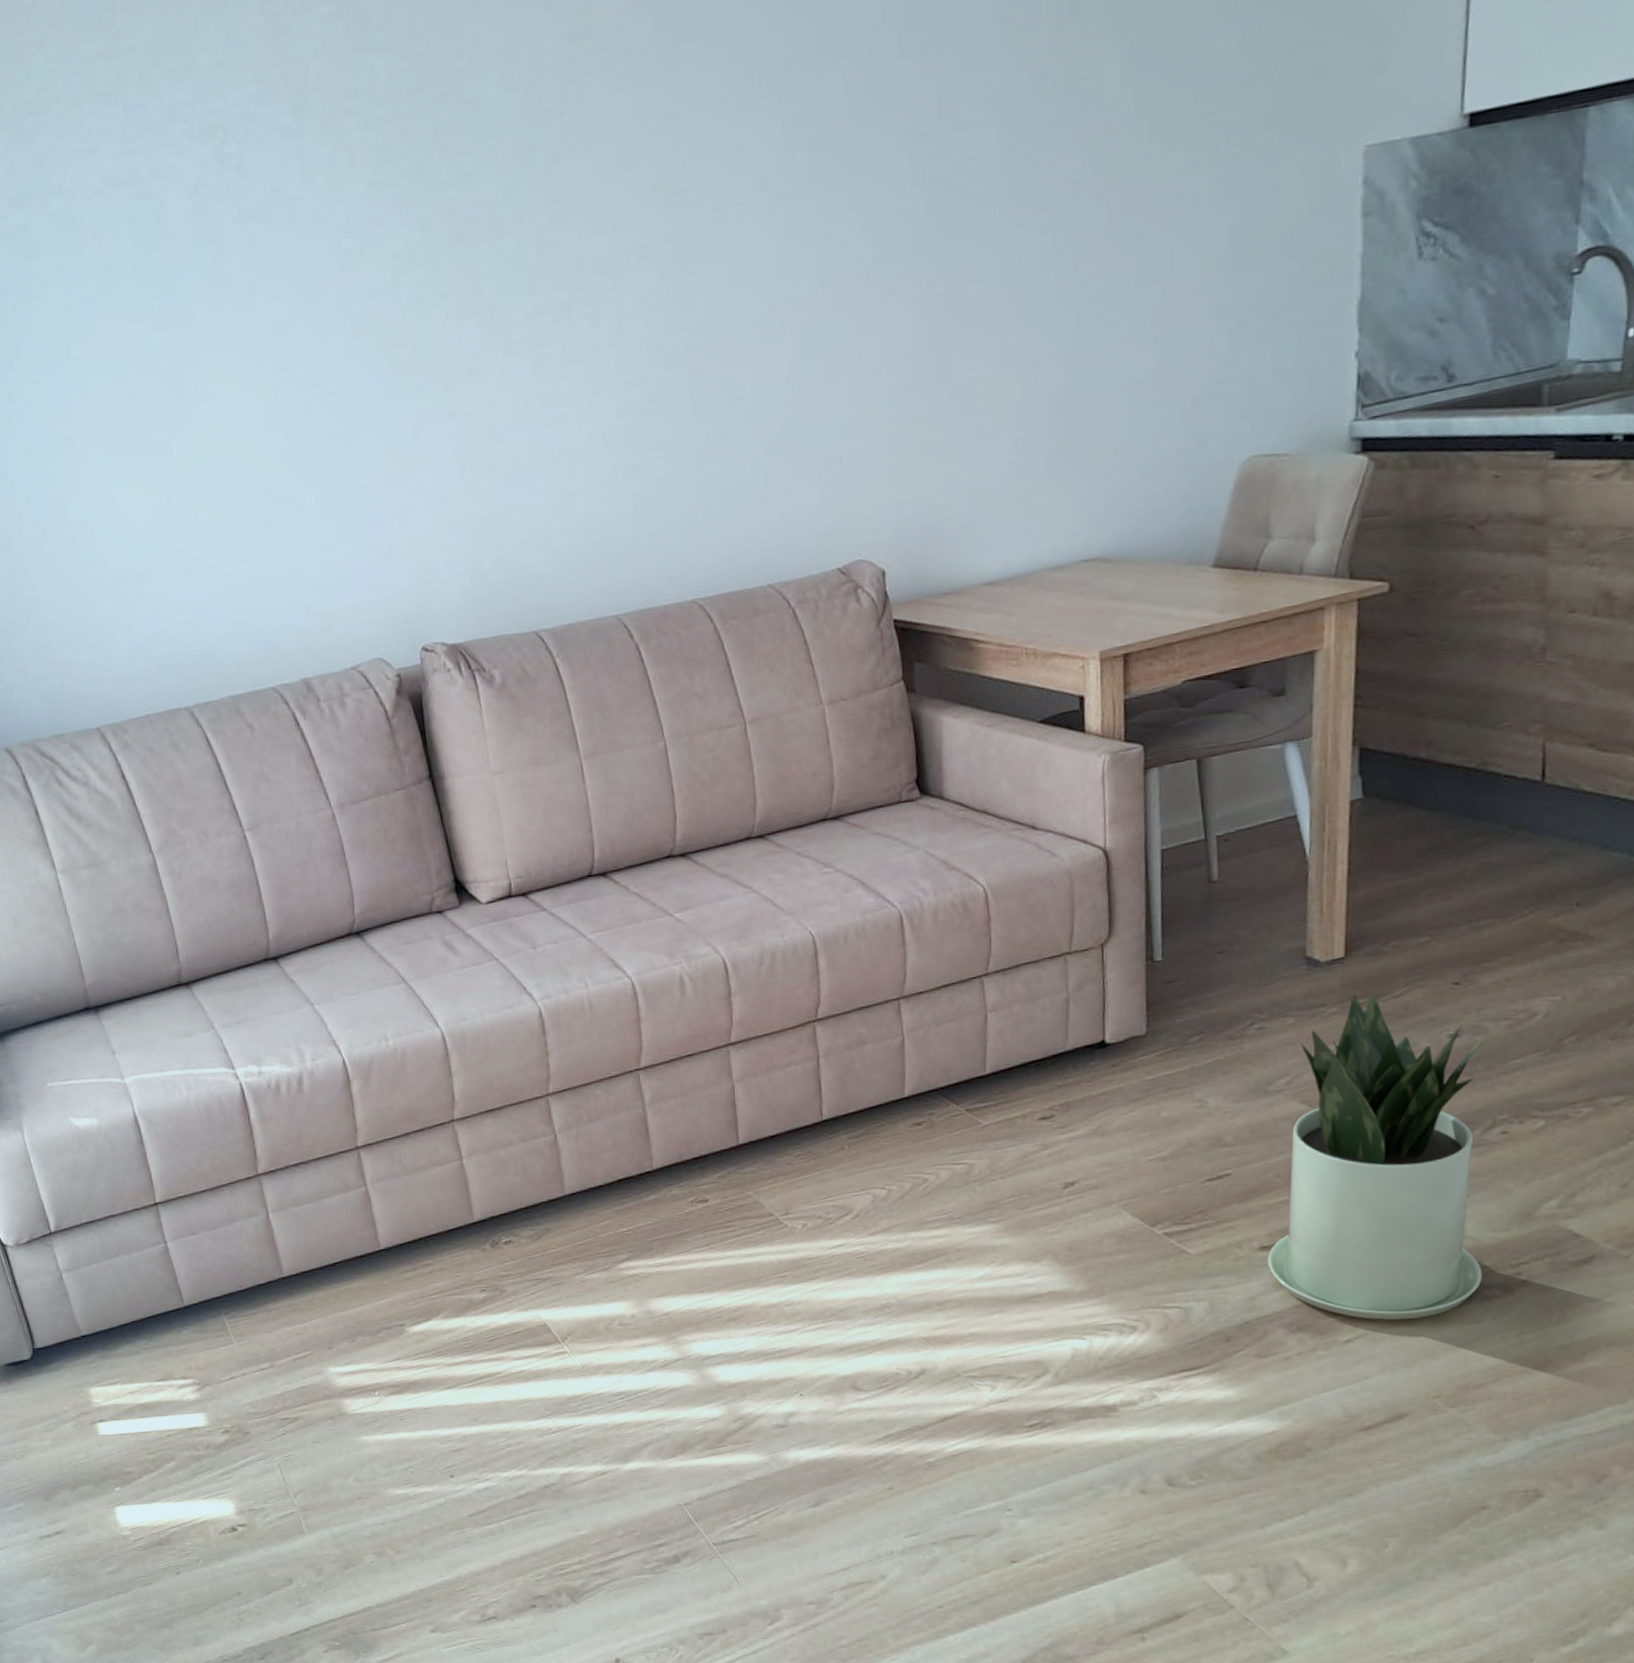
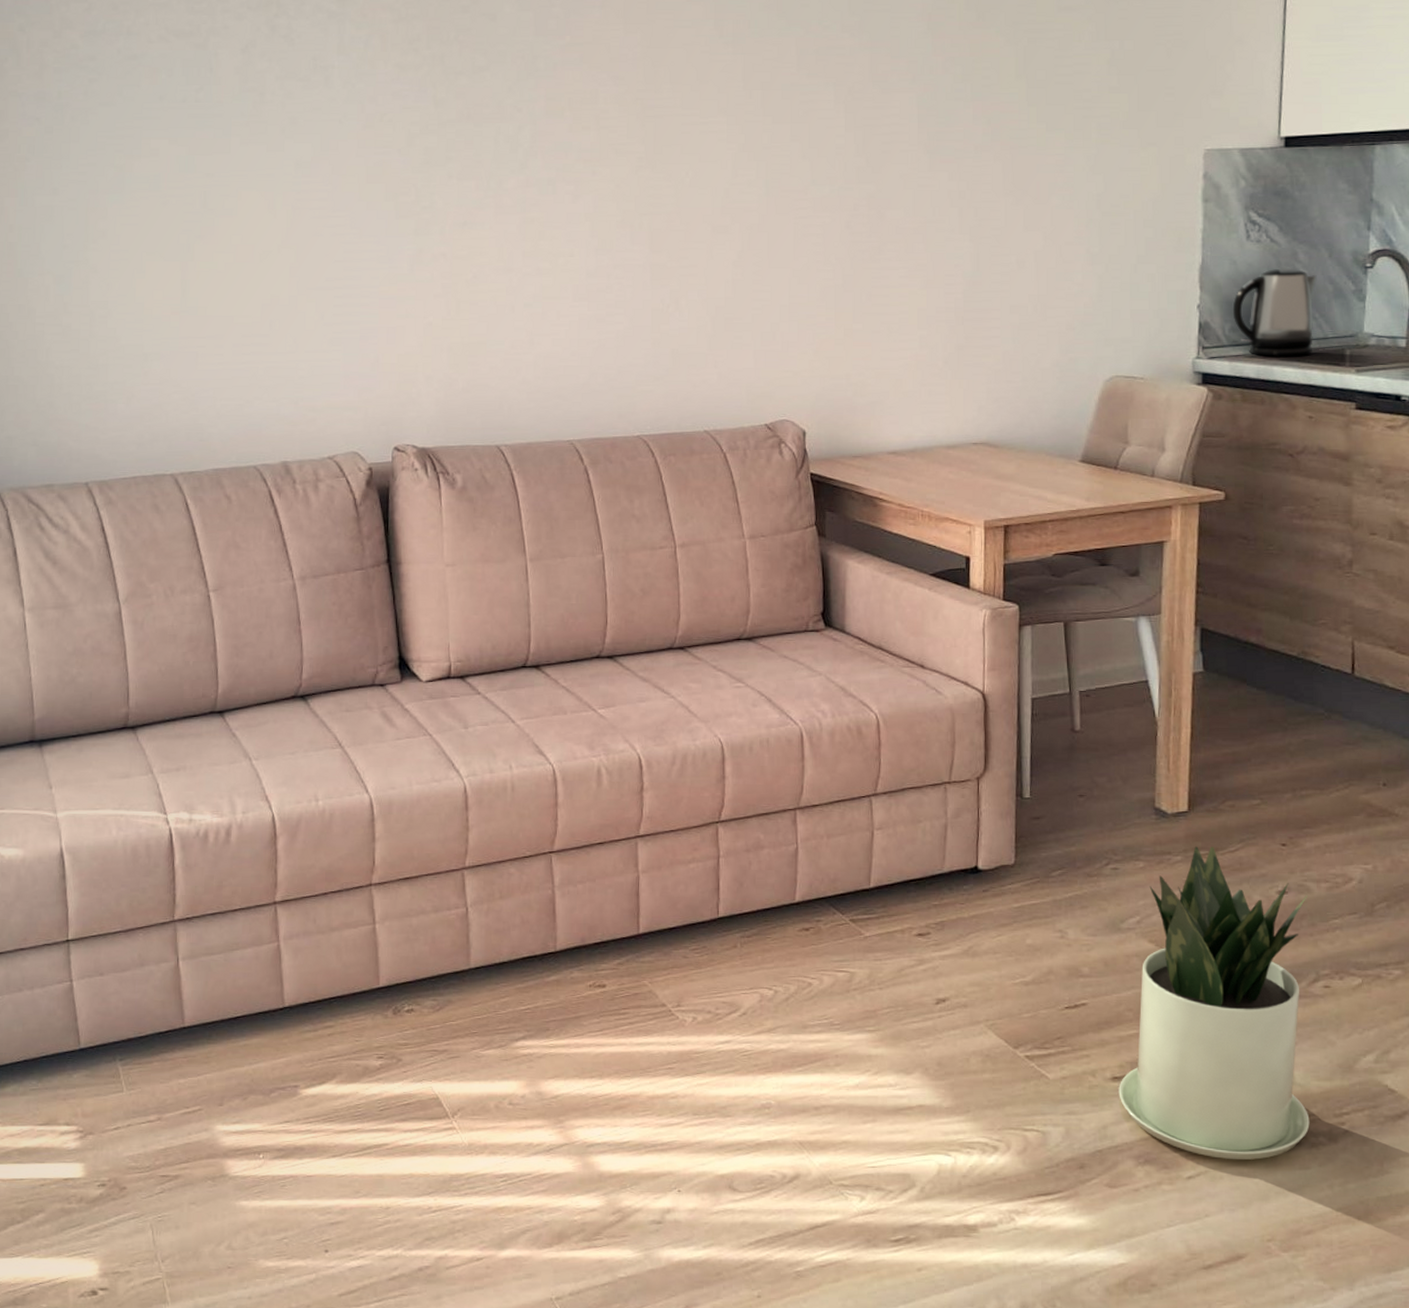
kettle: none [1400,287,1508,407] -> present [1232,268,1317,357]

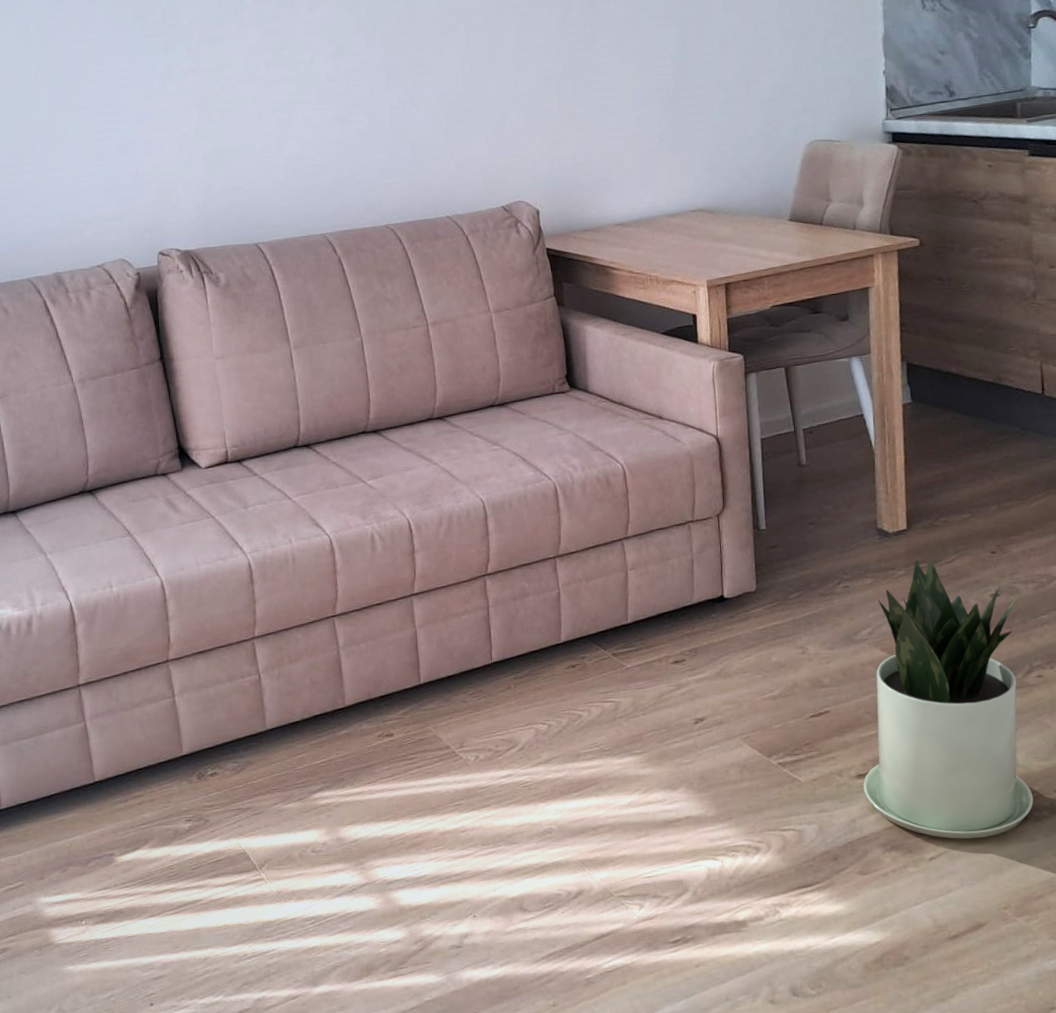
kettle: present [1232,268,1317,357] -> none [914,32,988,113]

